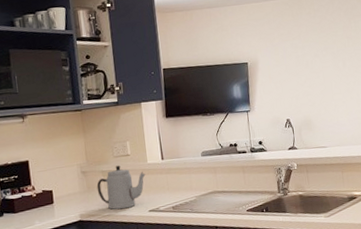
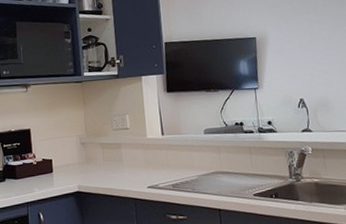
teapot: present [96,165,146,210] -> none [95,138,145,183]

